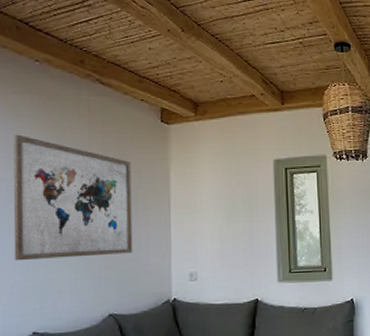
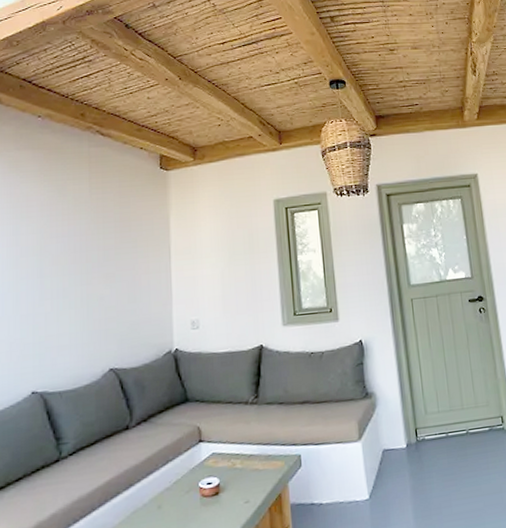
wall art: present [13,134,133,261] -> none [14,189,134,318]

